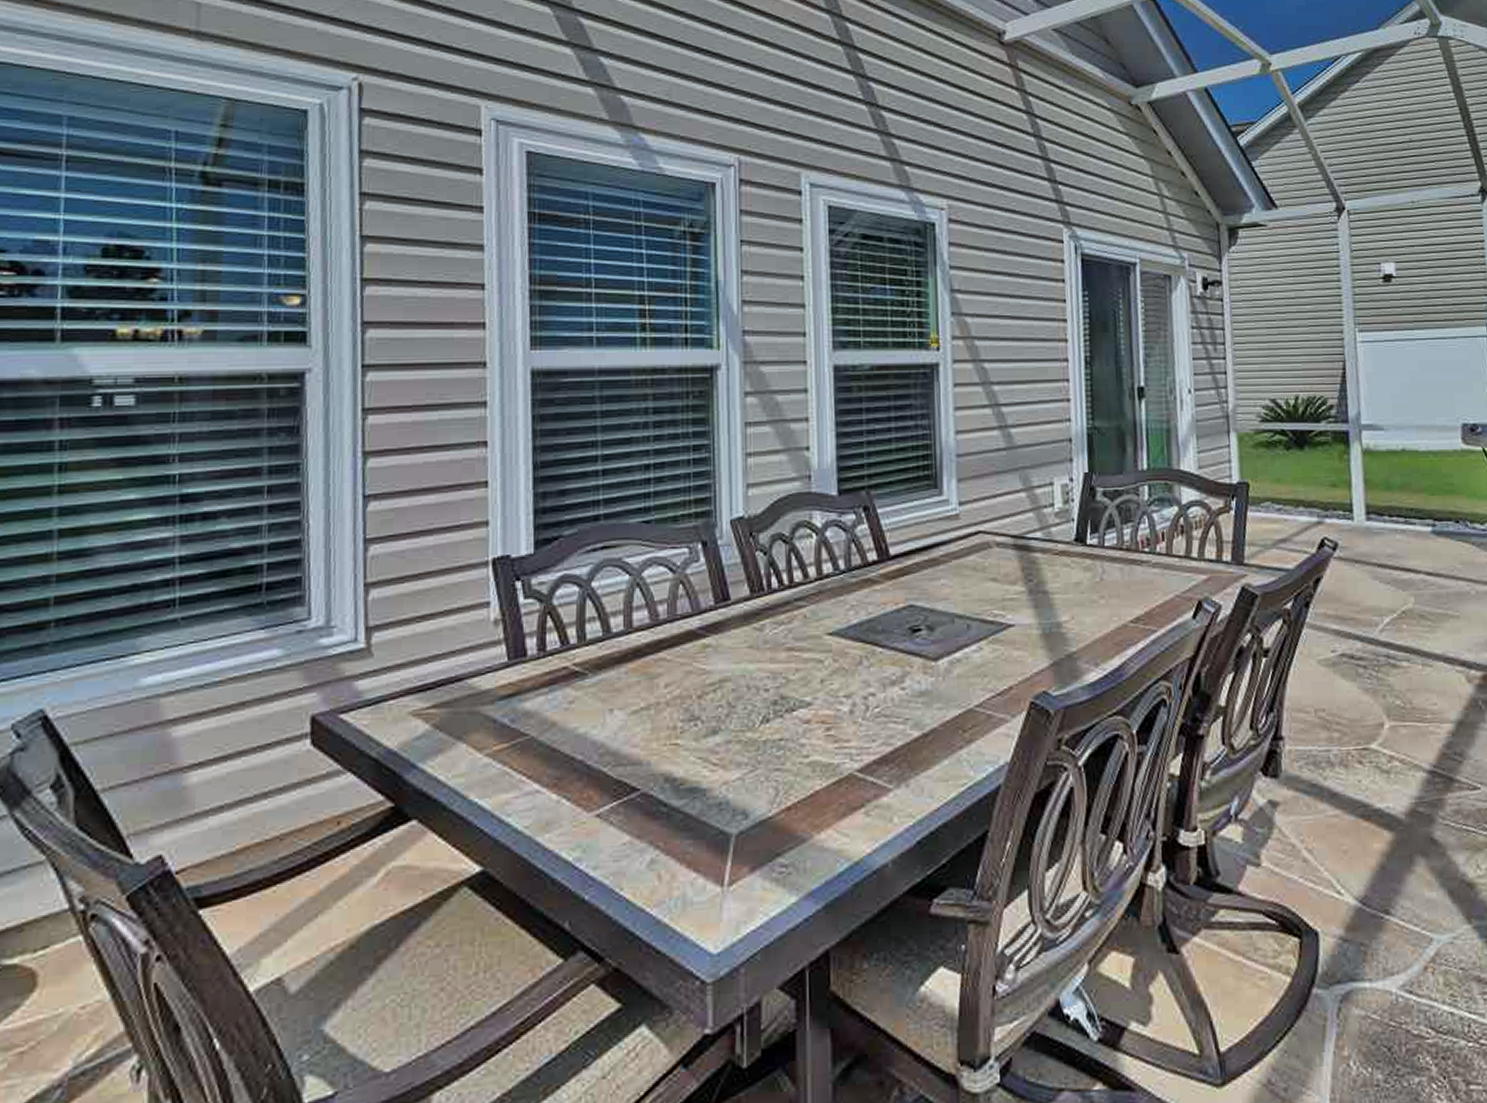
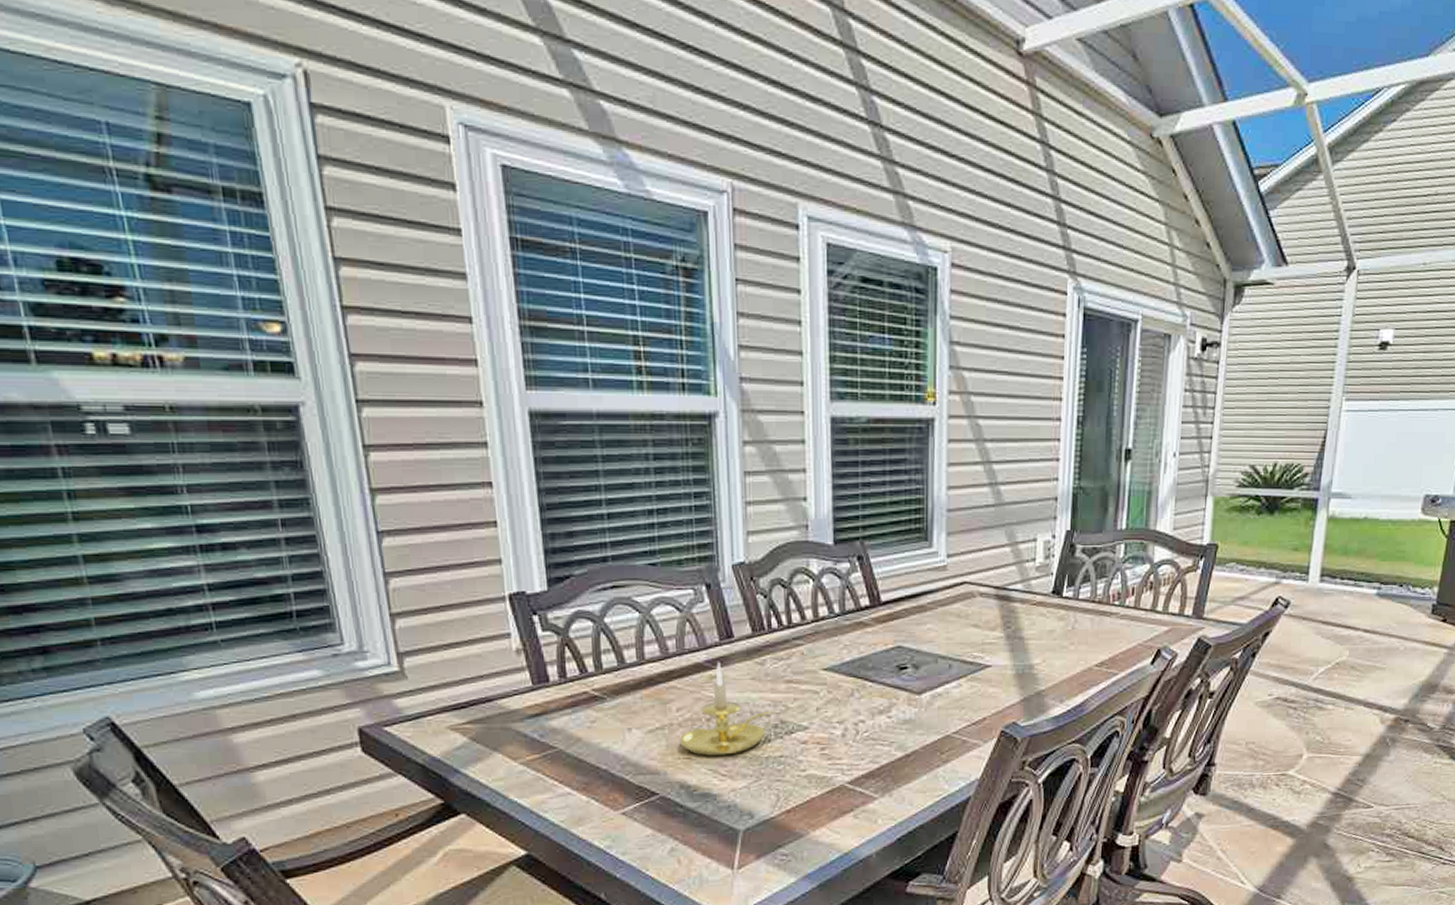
candle holder: none [665,629,776,741] -> present [678,662,777,756]

